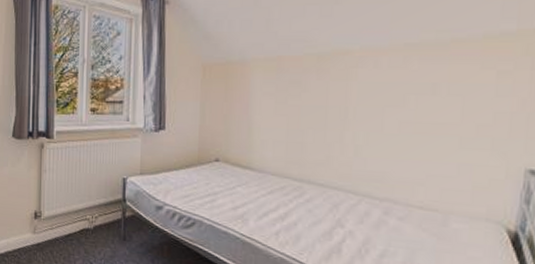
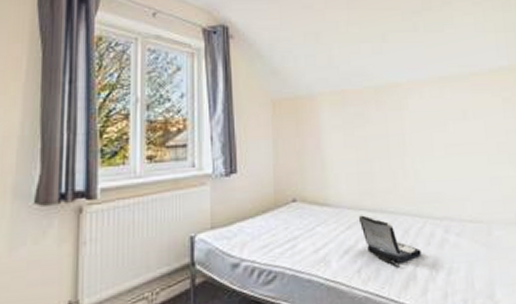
laptop: none [282,183,351,239] -> present [358,215,421,268]

